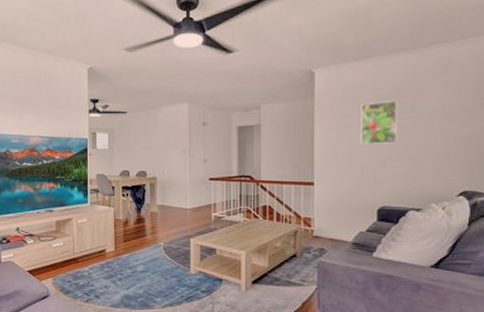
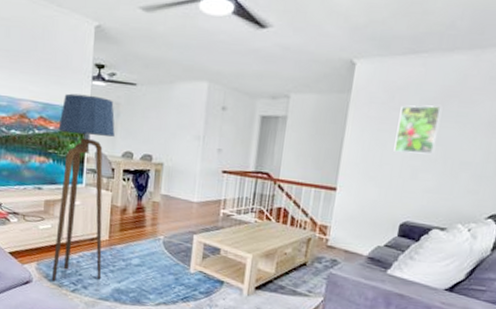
floor lamp: none [63,126,112,294] -> present [51,93,115,282]

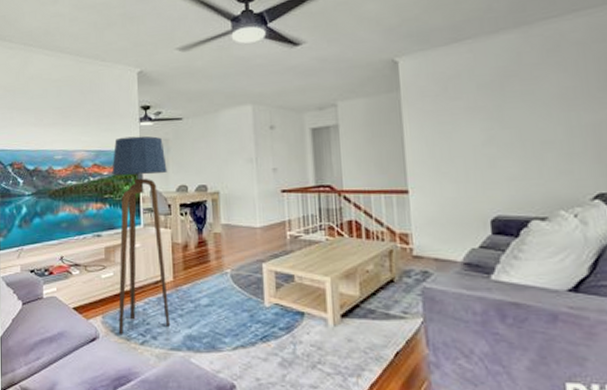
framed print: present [394,105,441,155] -> none [457,88,506,142]

